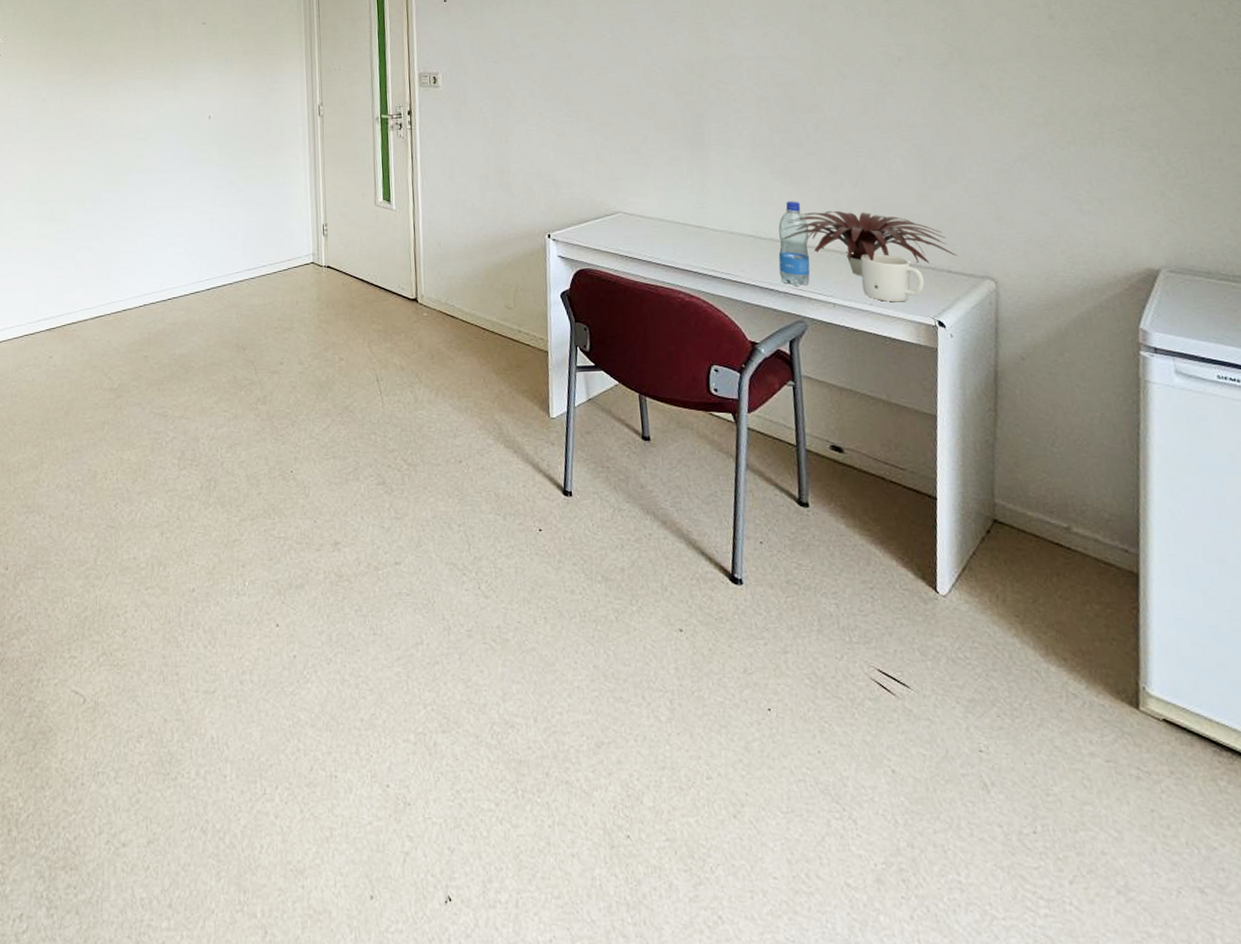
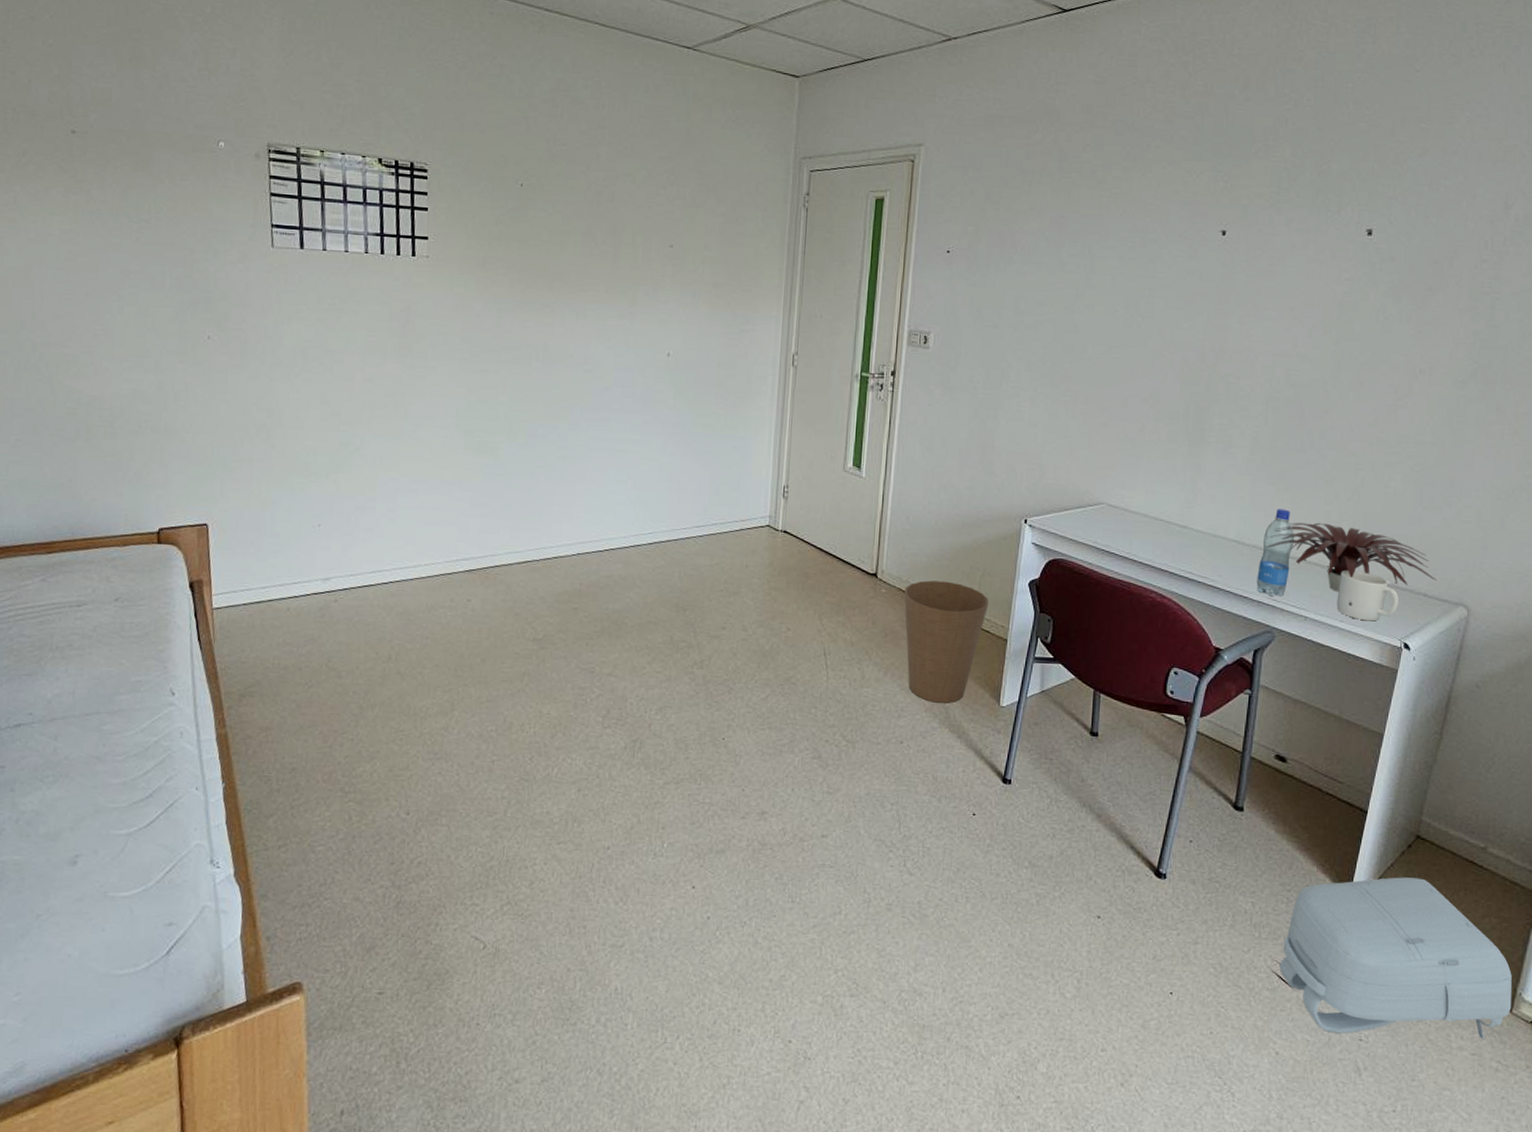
trash bin: none [445,300,525,419] -> present [904,580,988,703]
backpack: none [877,565,1138,745] -> present [1279,877,1512,1040]

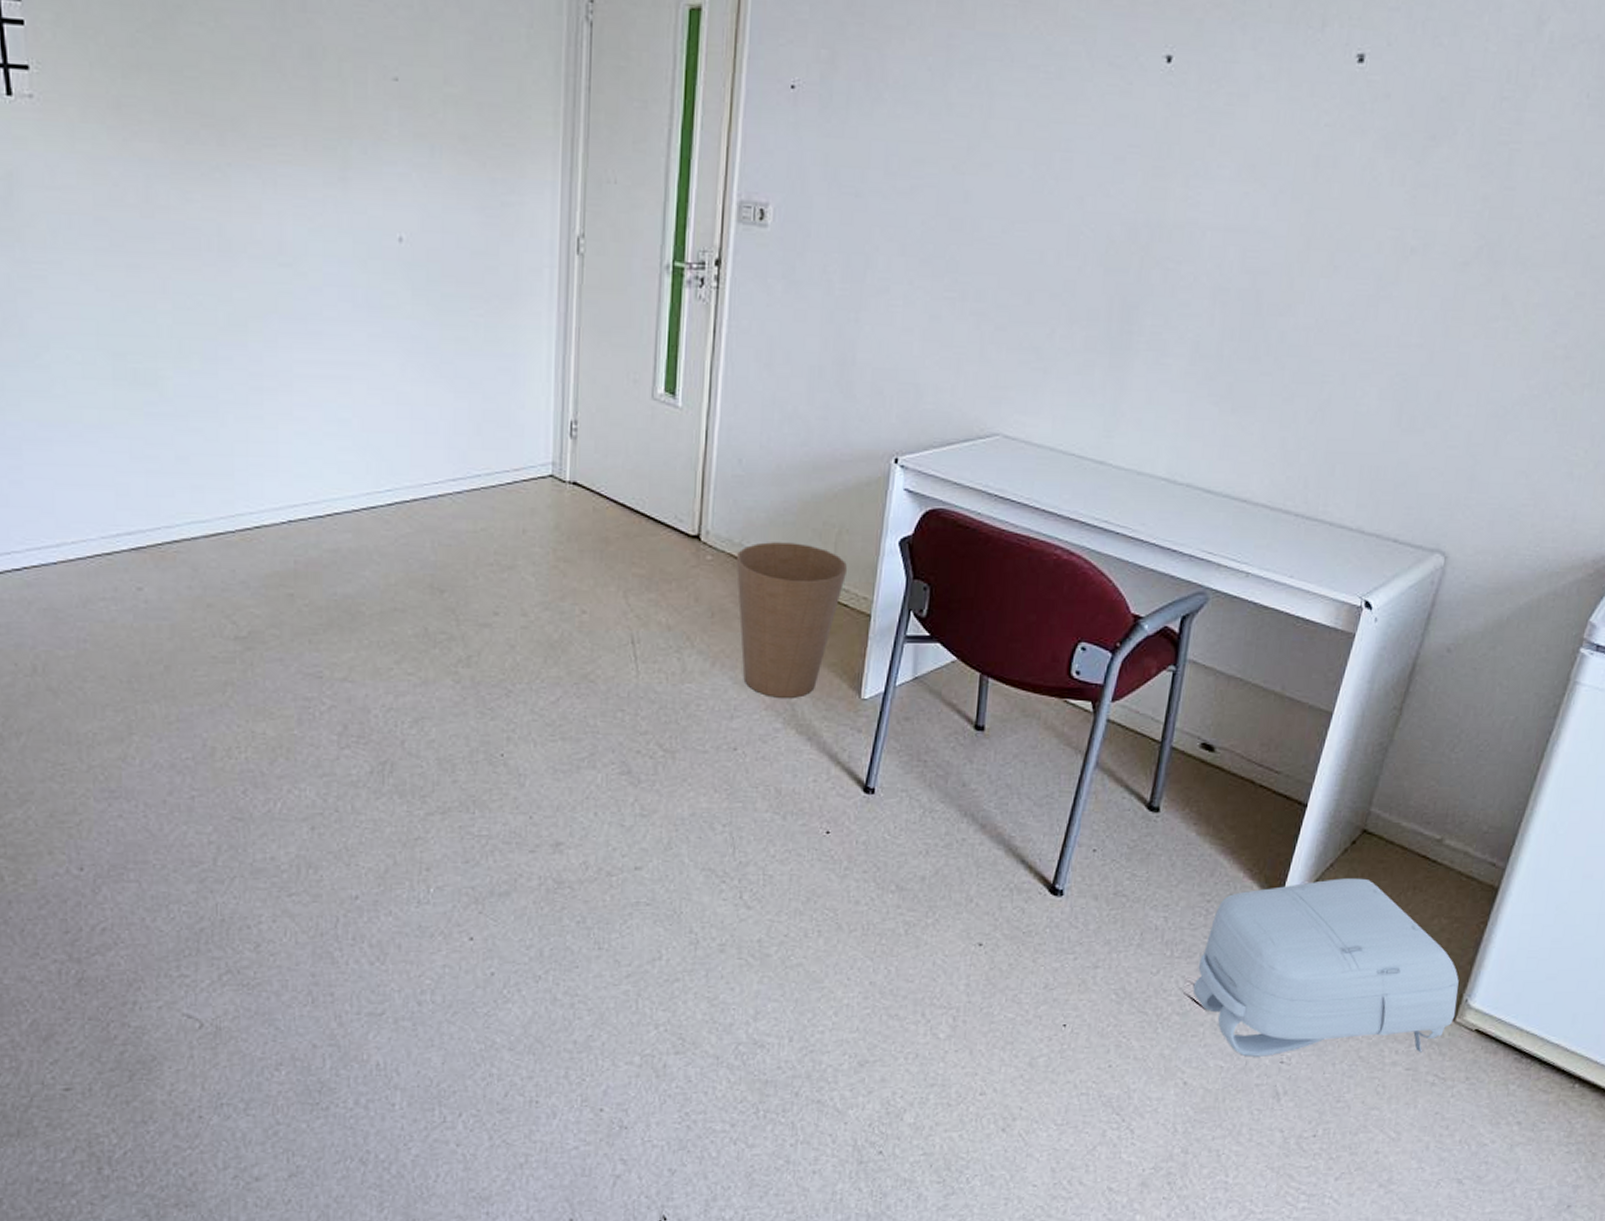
bottle: present [1256,509,1295,597] -> none [1189,436,1240,549]
plant: present [1289,522,1437,592] -> none [1234,452,1411,540]
mug: present [1336,571,1399,622] -> none [1286,513,1363,576]

